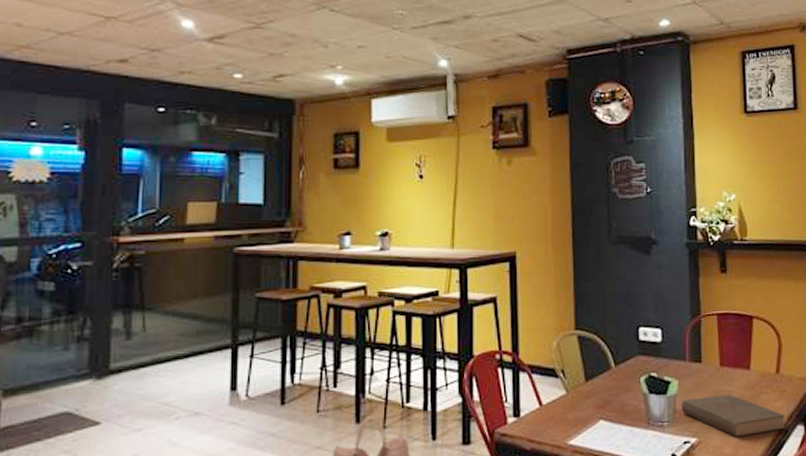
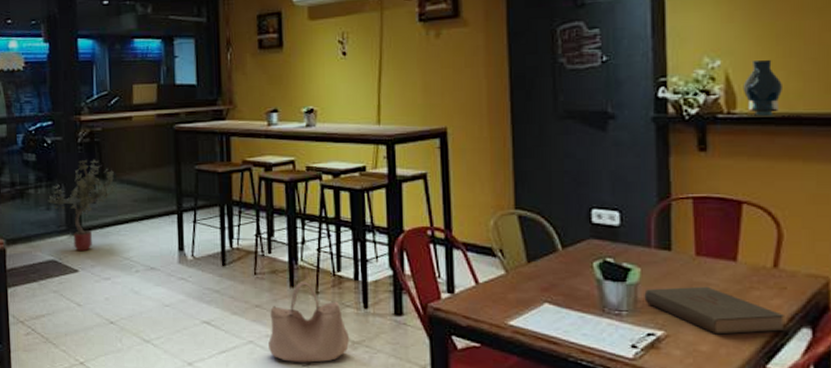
potted tree: none [66,287,158,399] -> present [47,159,116,252]
vase: none [751,195,778,242] -> present [742,59,782,116]

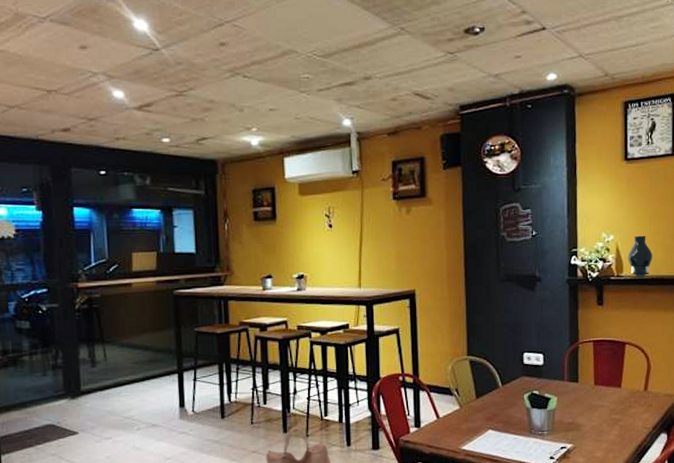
potted tree: present [47,159,116,252] -> none [43,324,116,415]
book: present [644,286,785,335] -> none [559,408,651,444]

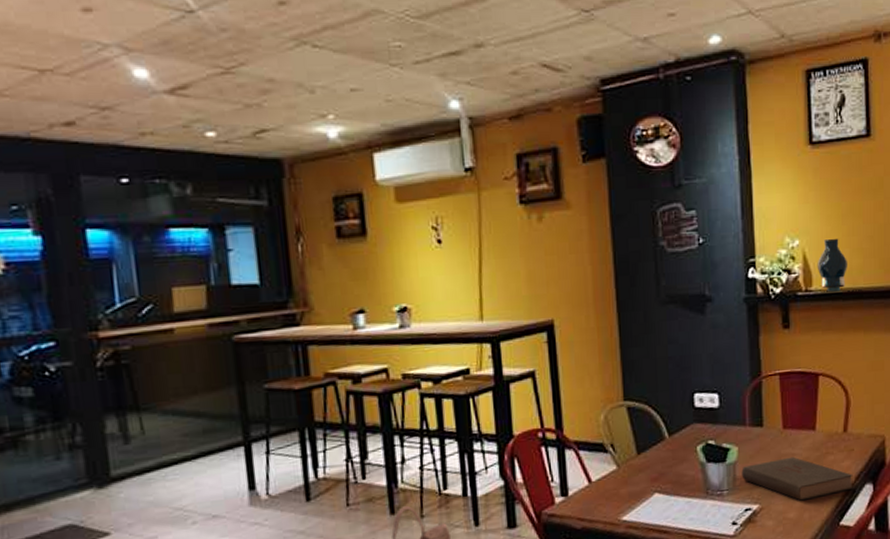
book: none [559,408,651,444] -> present [741,456,853,501]

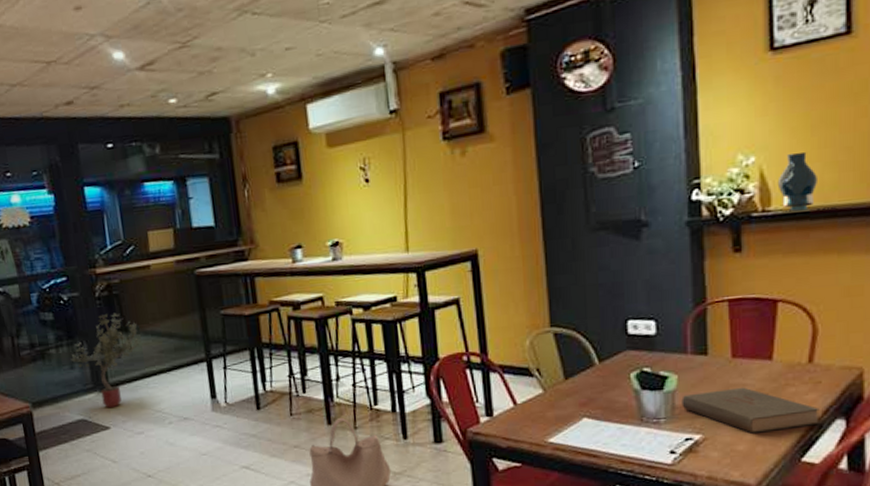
potted tree: none [56,387,157,509] -> present [70,312,140,408]

